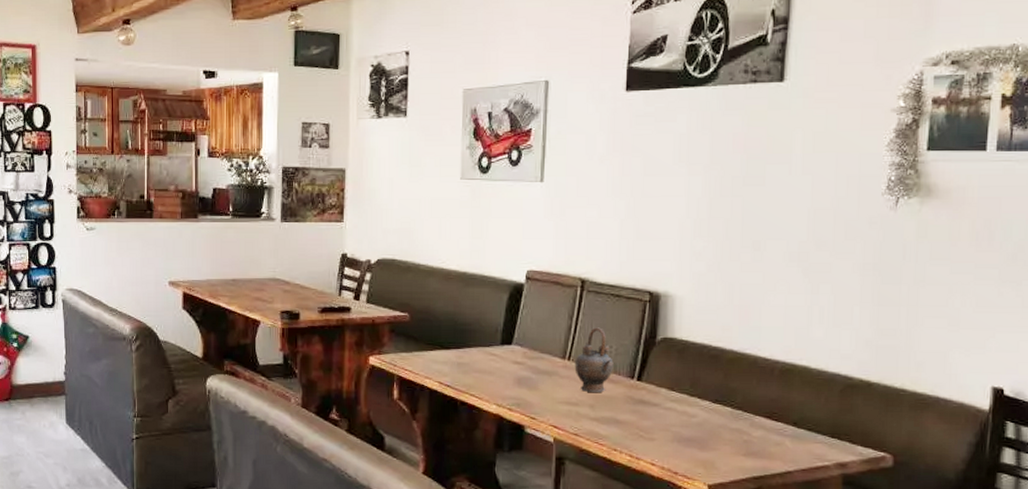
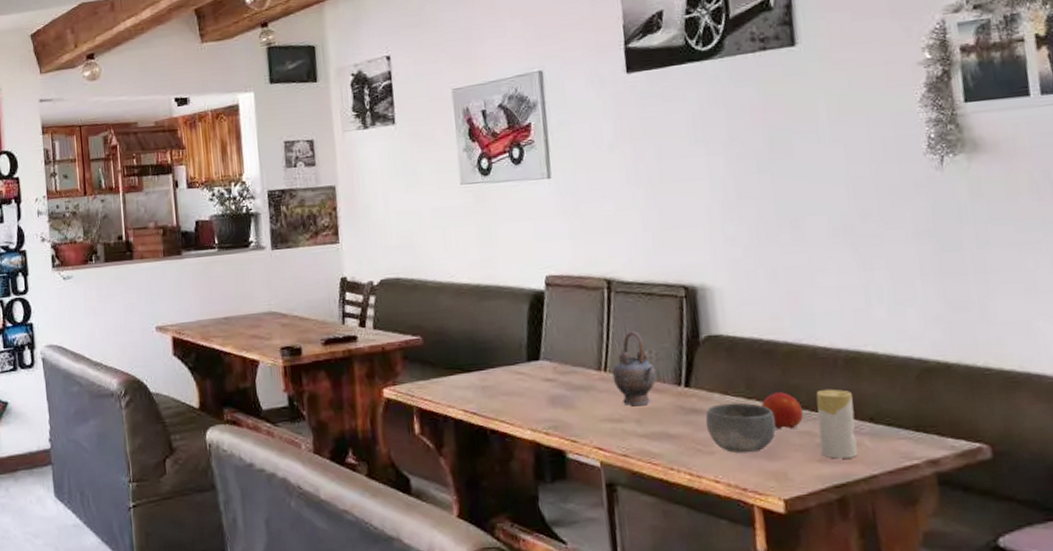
bowl: none [650,398,712,443] -> present [705,402,776,454]
fruit: none [701,393,736,426] -> present [761,392,803,429]
candle: none [746,394,781,455] -> present [816,388,858,459]

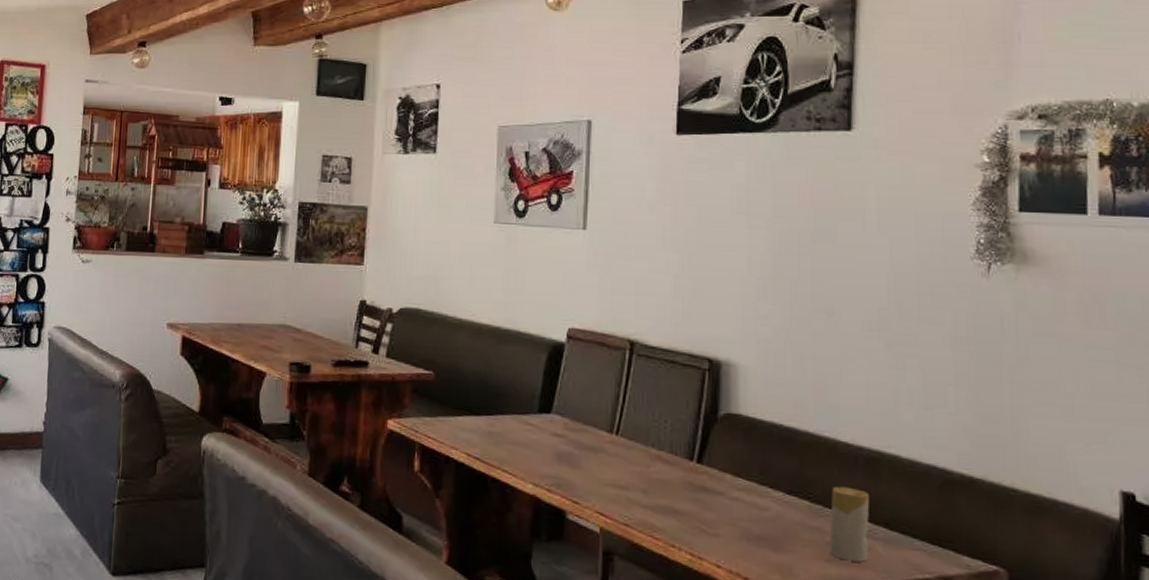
teapot: present [612,331,657,405] -> none [624,397,669,475]
bowl: present [705,402,776,454] -> none [714,485,787,541]
fruit: present [761,392,803,429] -> none [774,482,815,523]

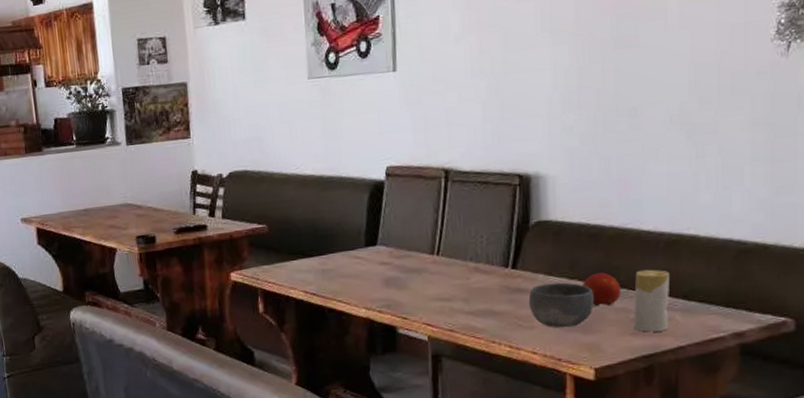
bowl: none [714,485,787,541] -> present [528,282,595,328]
fruit: none [774,482,815,523] -> present [582,272,620,306]

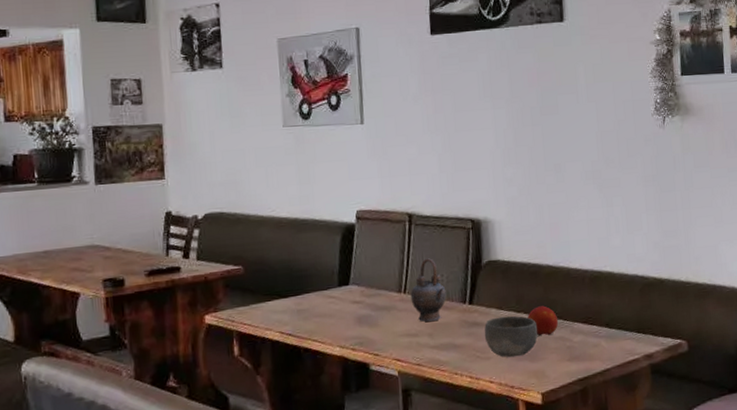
teapot: none [444,218,486,286] -> present [410,258,447,322]
candle: present [633,269,670,332] -> none [568,302,597,358]

